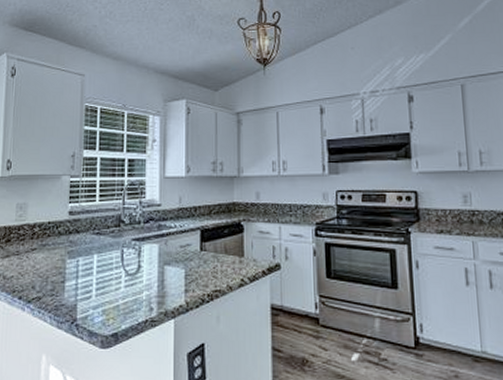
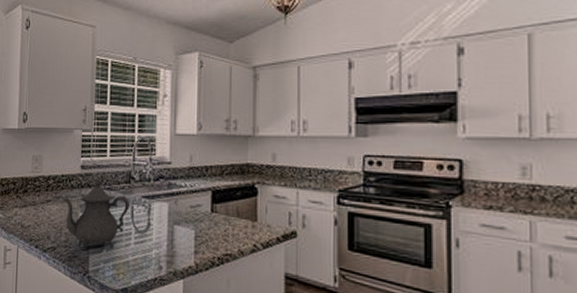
teapot: none [49,222,120,298] -> present [62,177,130,251]

